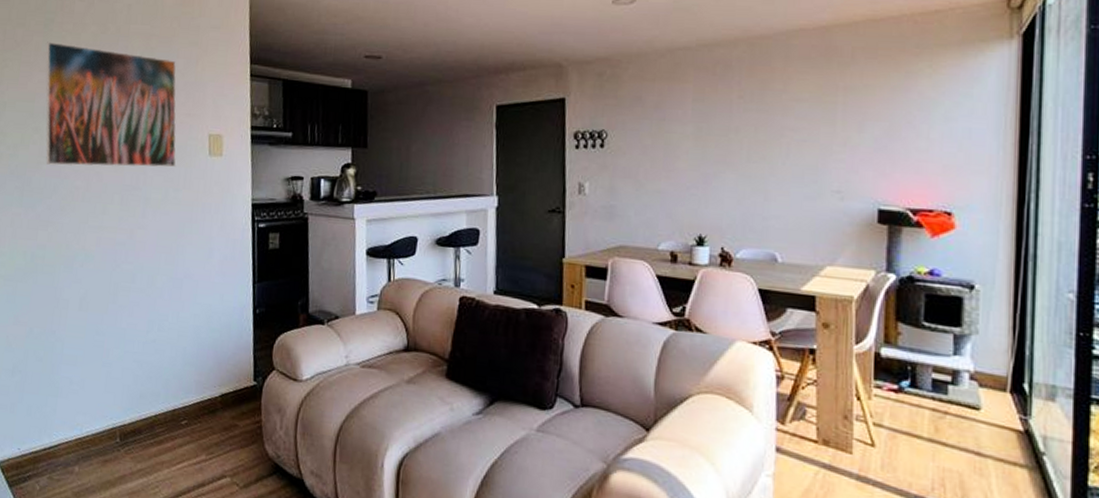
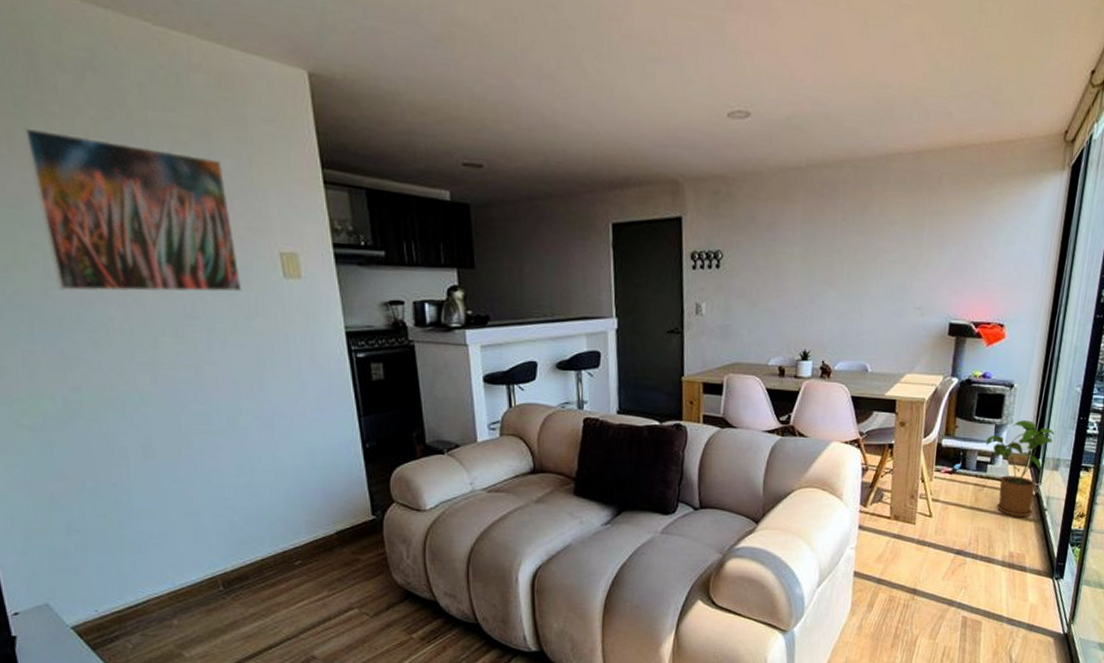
house plant: none [942,331,1043,462] -> present [985,420,1055,518]

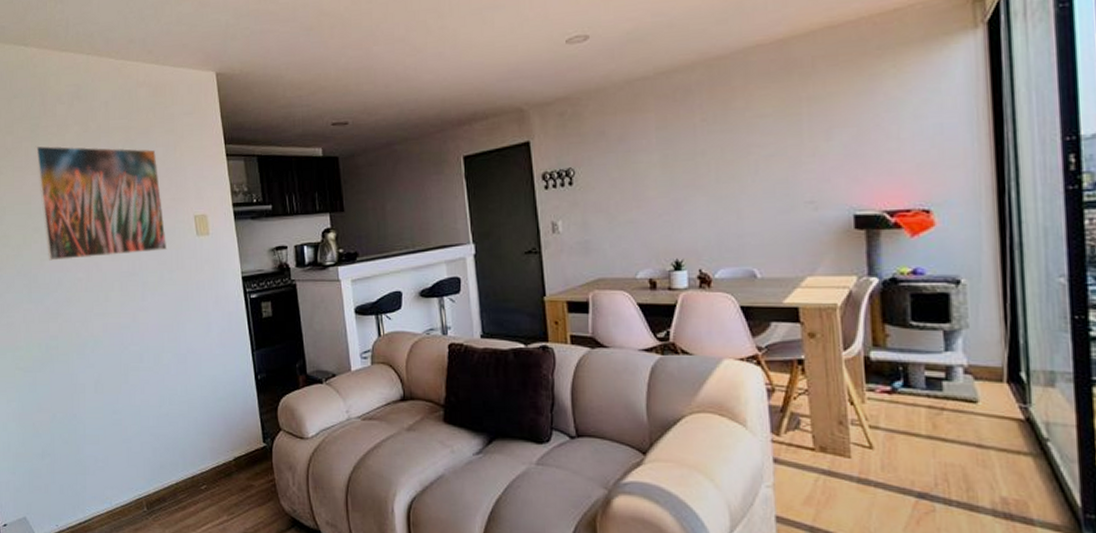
house plant: present [985,420,1055,518] -> none [933,323,1038,450]

